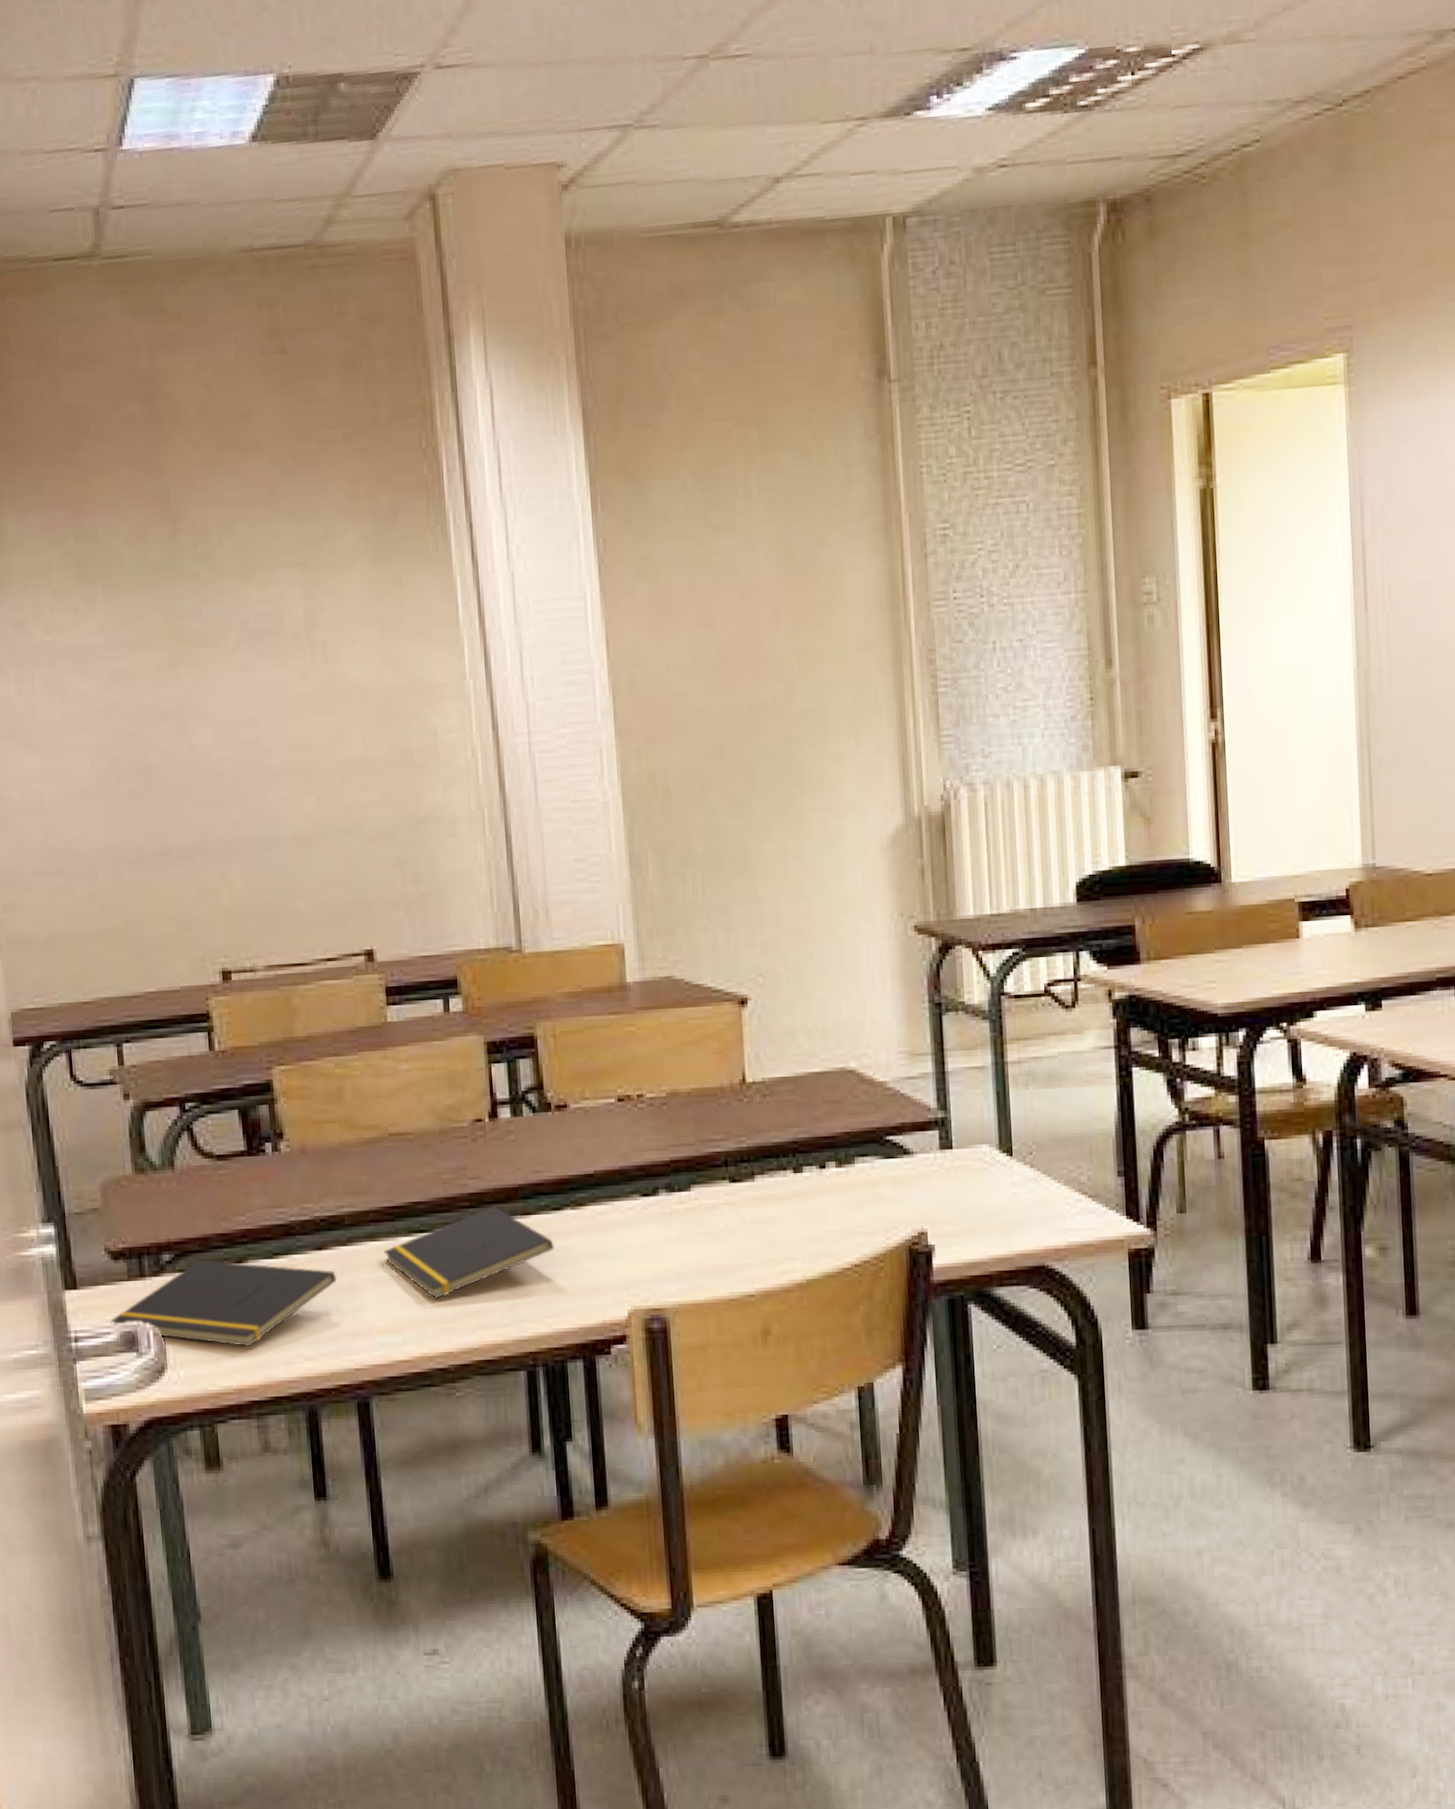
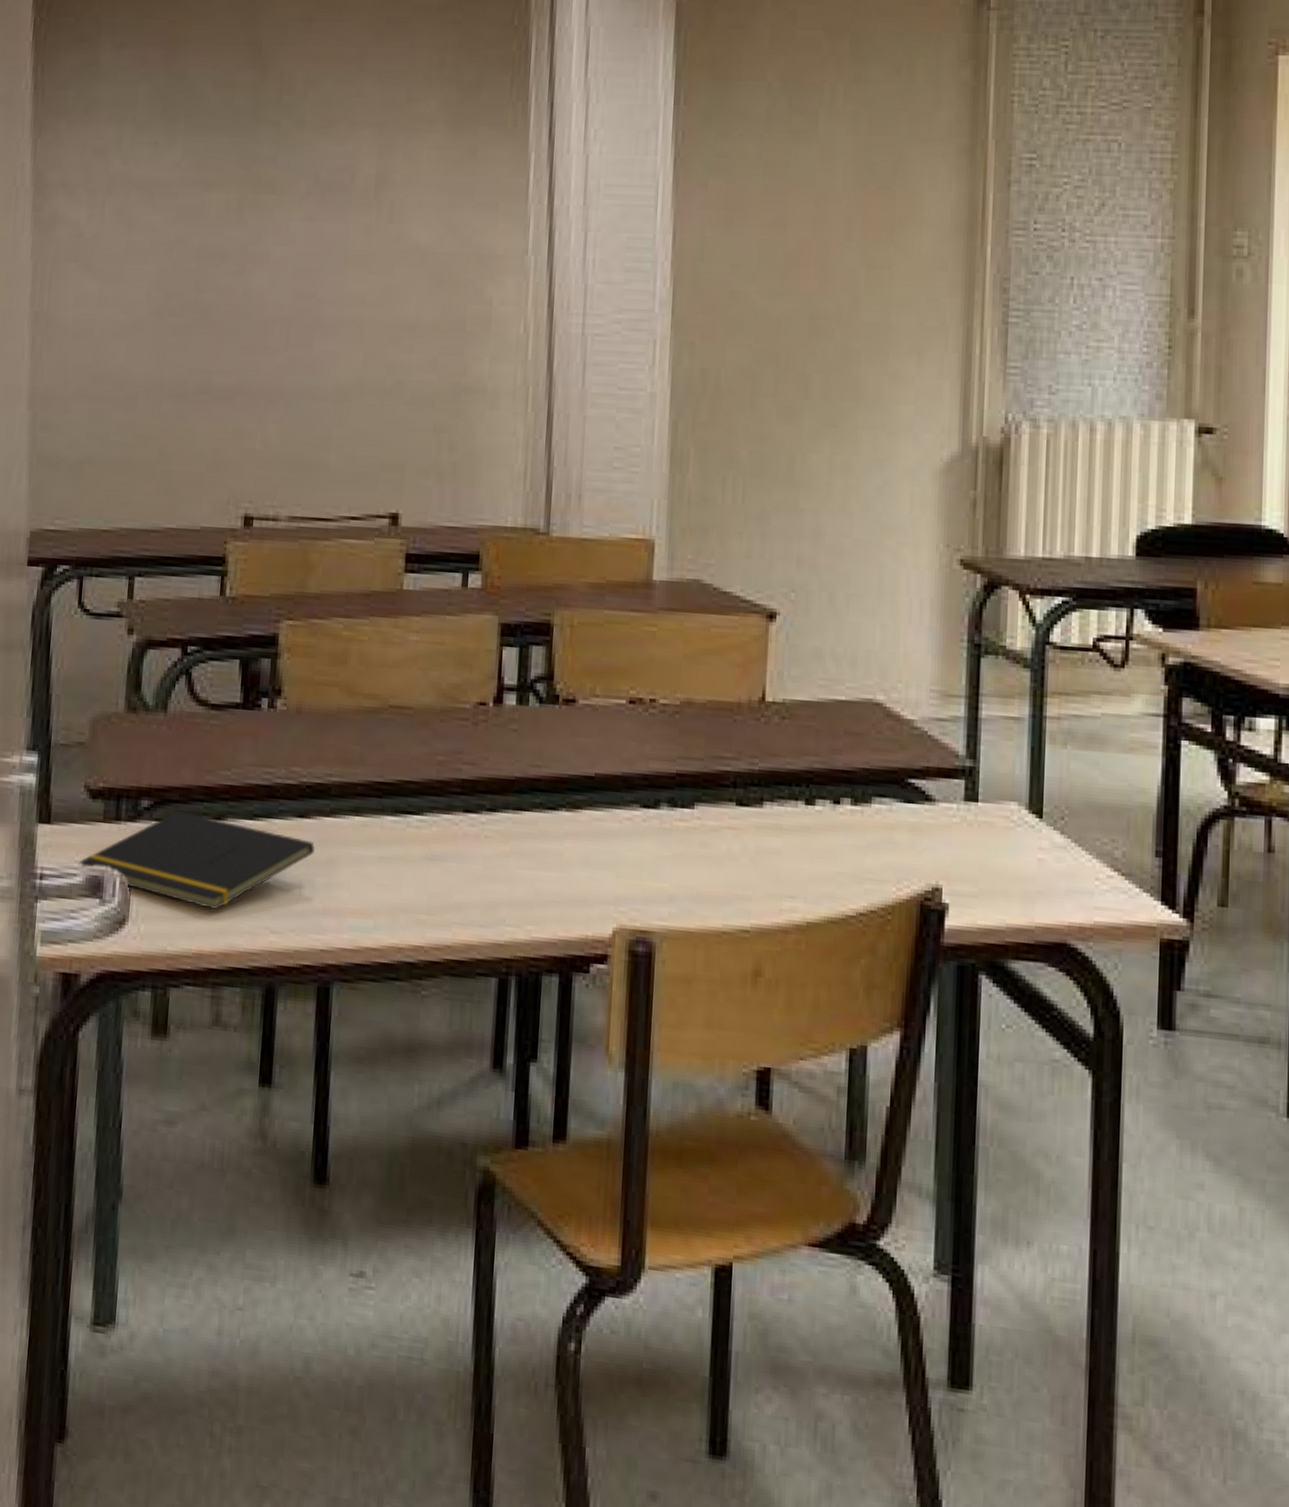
notepad: present [383,1206,555,1299] -> none [366,796,545,887]

